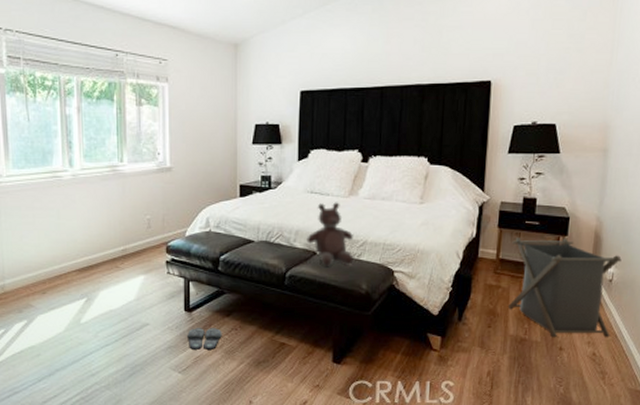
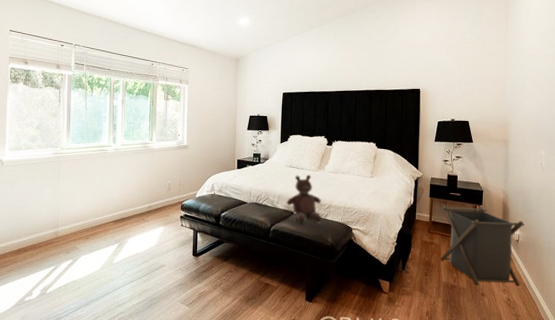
slippers: present [186,328,222,350] -> none [193,269,221,287]

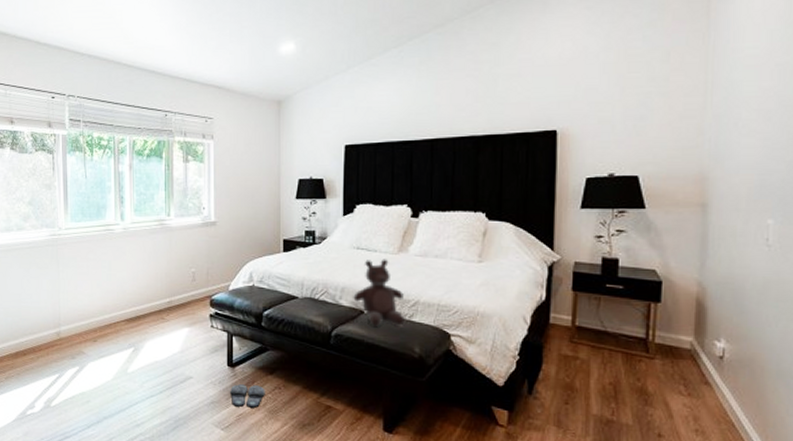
slippers: none [193,269,221,287] -> present [229,384,265,408]
laundry basket: present [440,205,525,287] -> none [588,303,734,427]

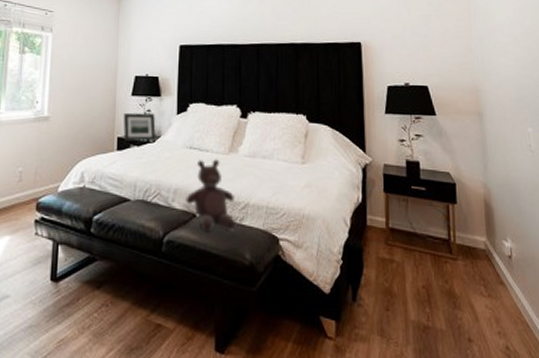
slippers: present [229,384,265,408] -> none [50,302,91,331]
picture frame: none [288,215,322,243] -> present [123,112,156,142]

